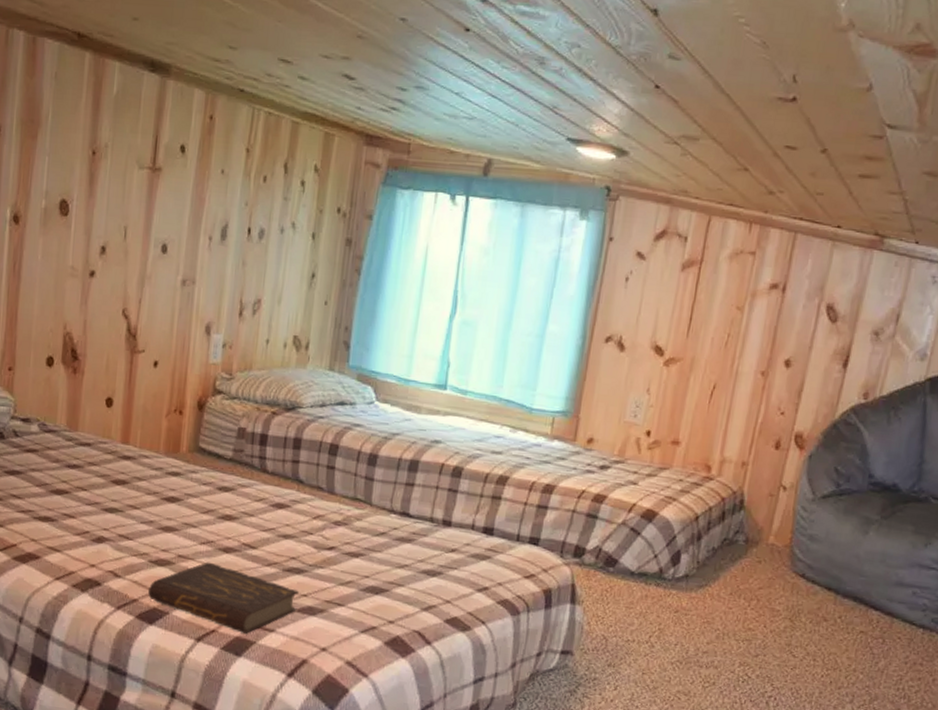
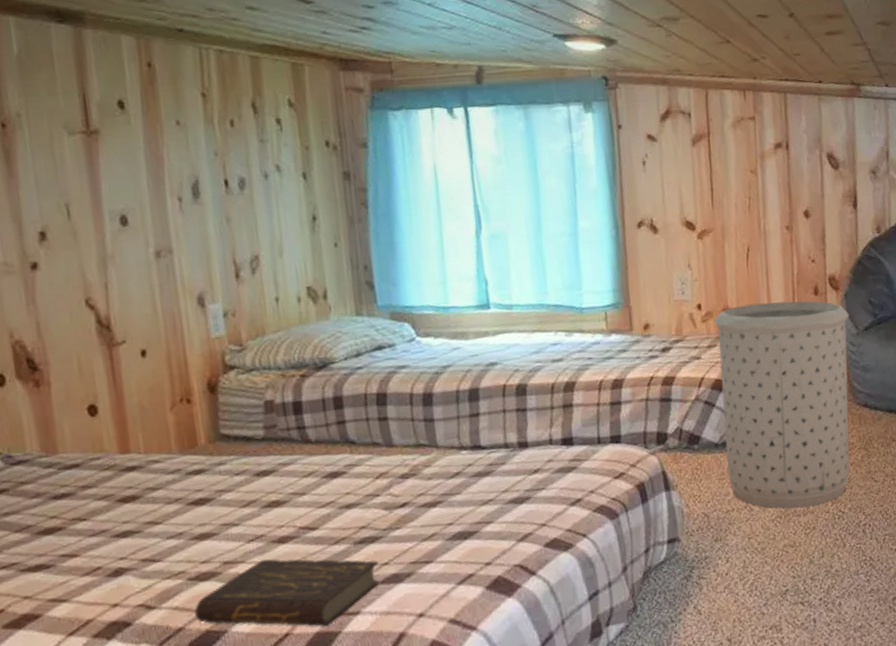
laundry basket: none [636,441,809,662] -> present [714,301,850,509]

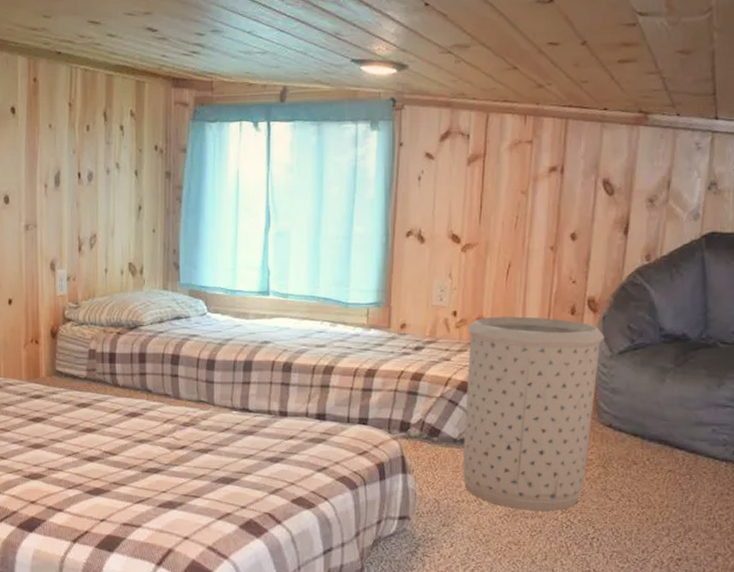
book: present [195,558,380,626] -> none [26,471,159,531]

